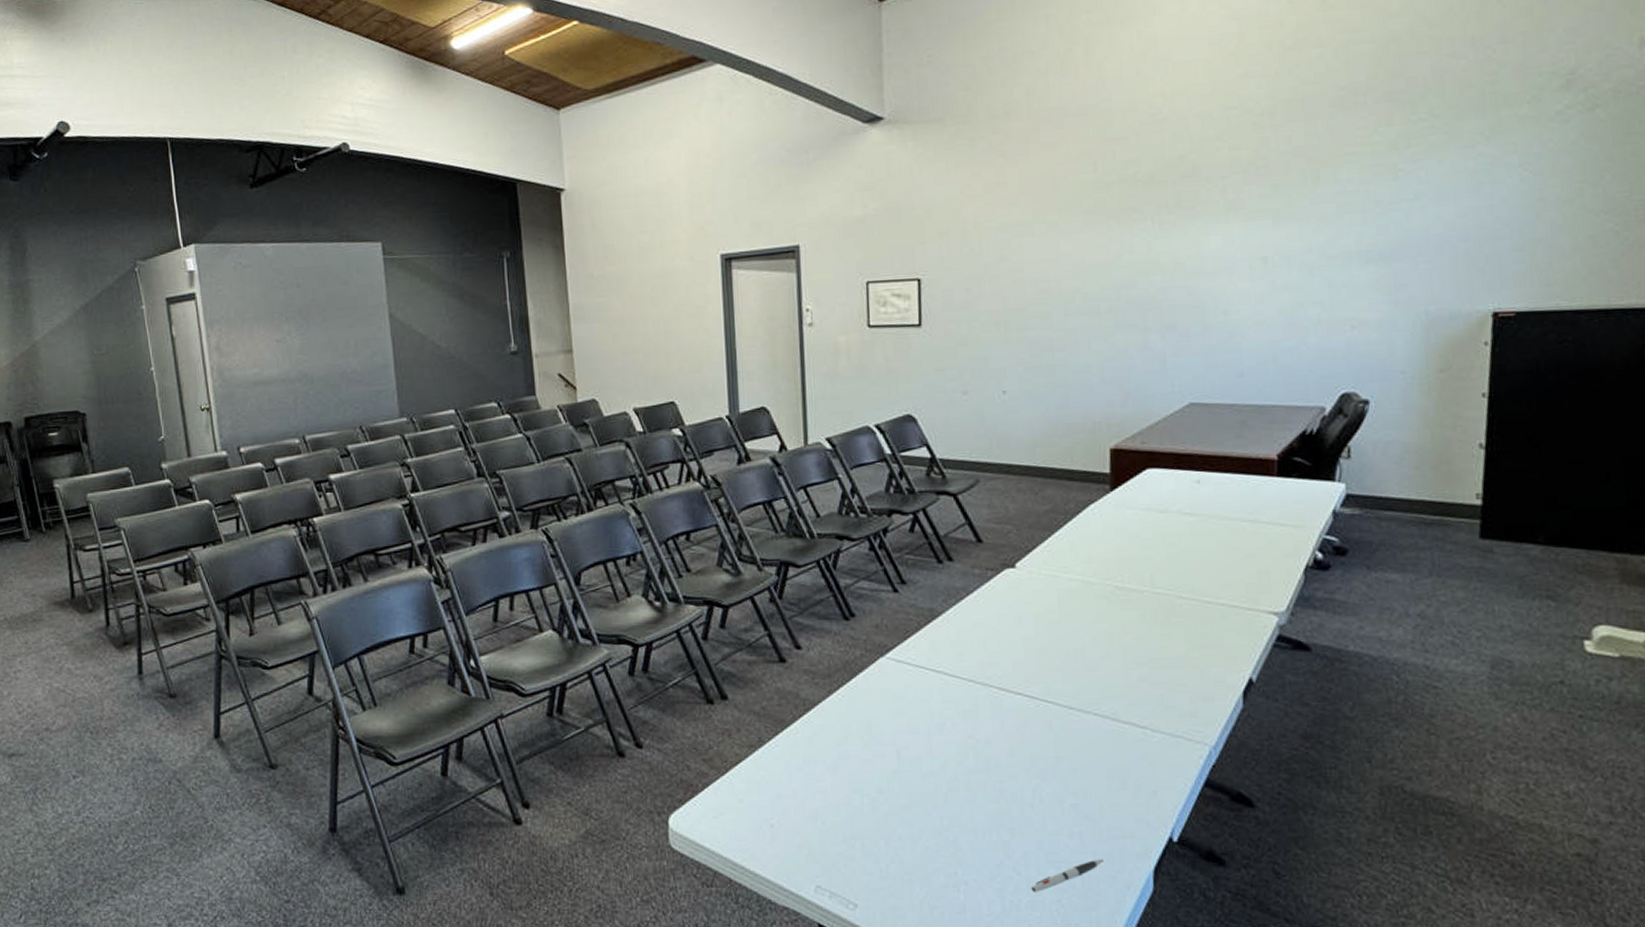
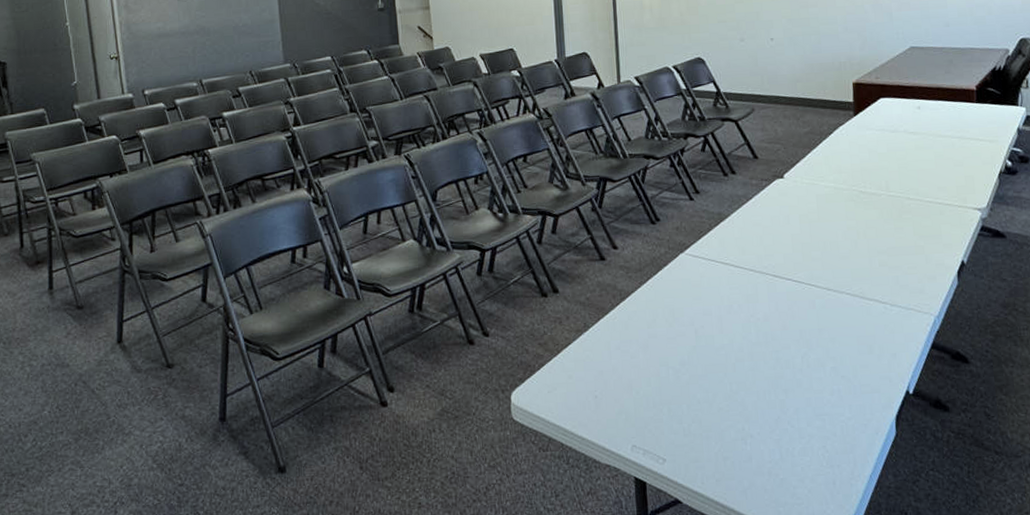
pen: present [1031,859,1104,893] -> none [802,410,857,442]

